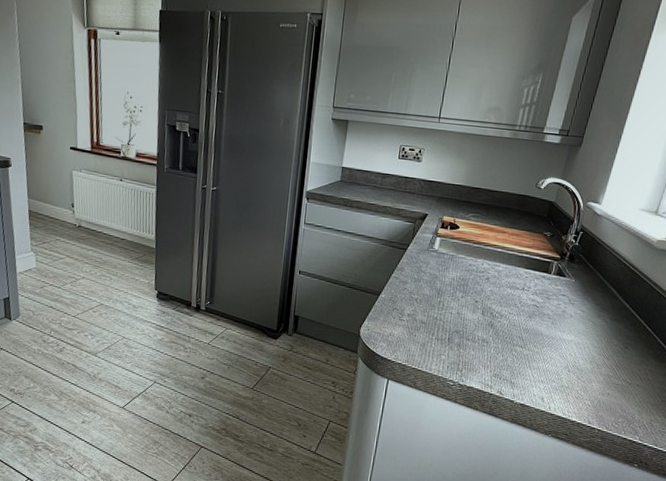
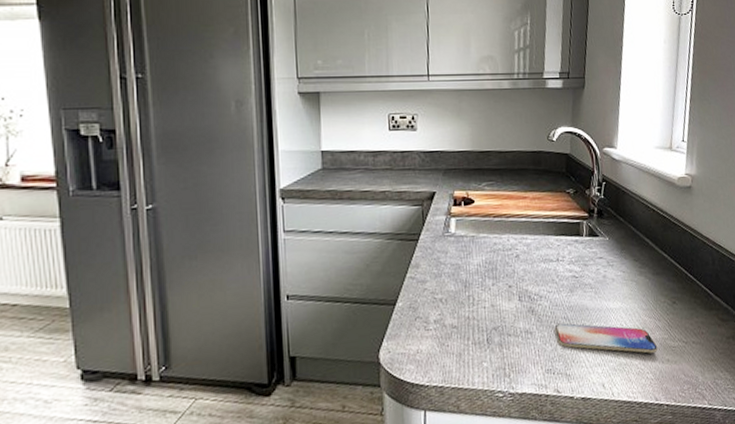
smartphone: none [509,340,601,385] -> present [555,323,658,354]

